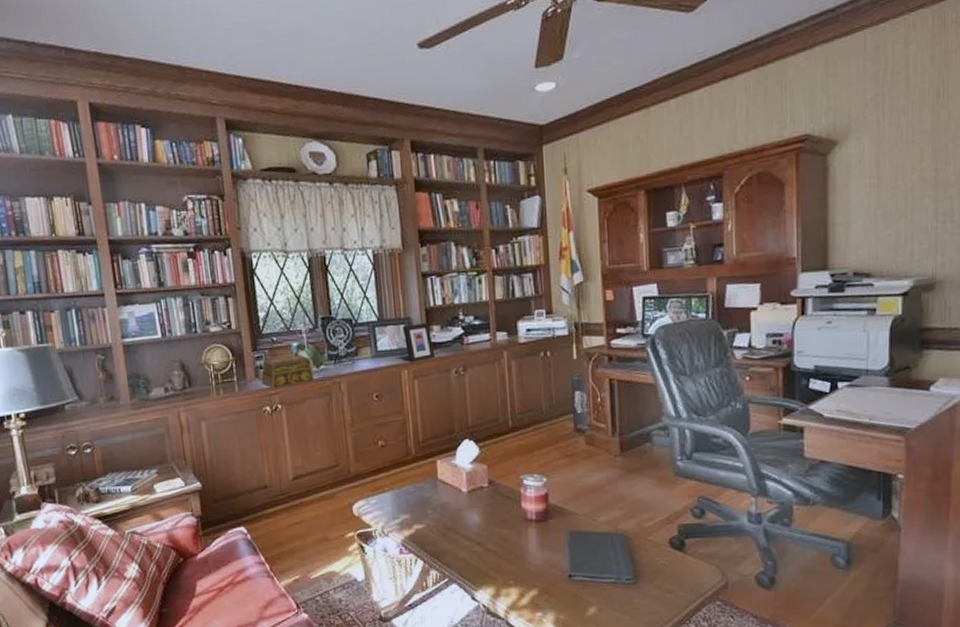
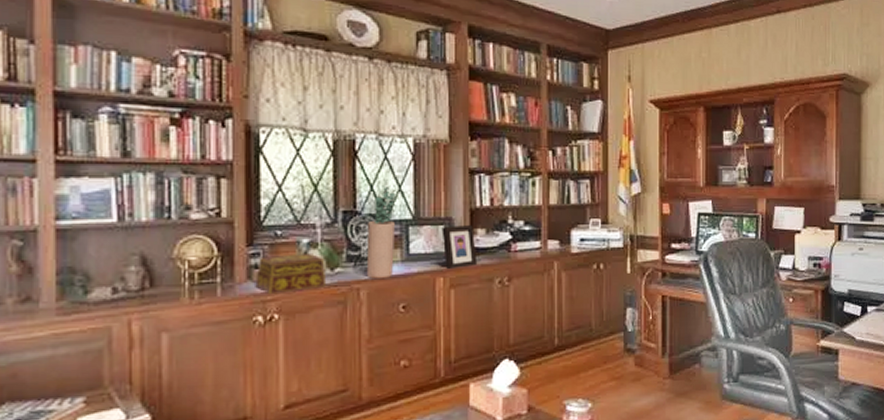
vase: none [342,290,366,374] -> present [366,182,396,280]

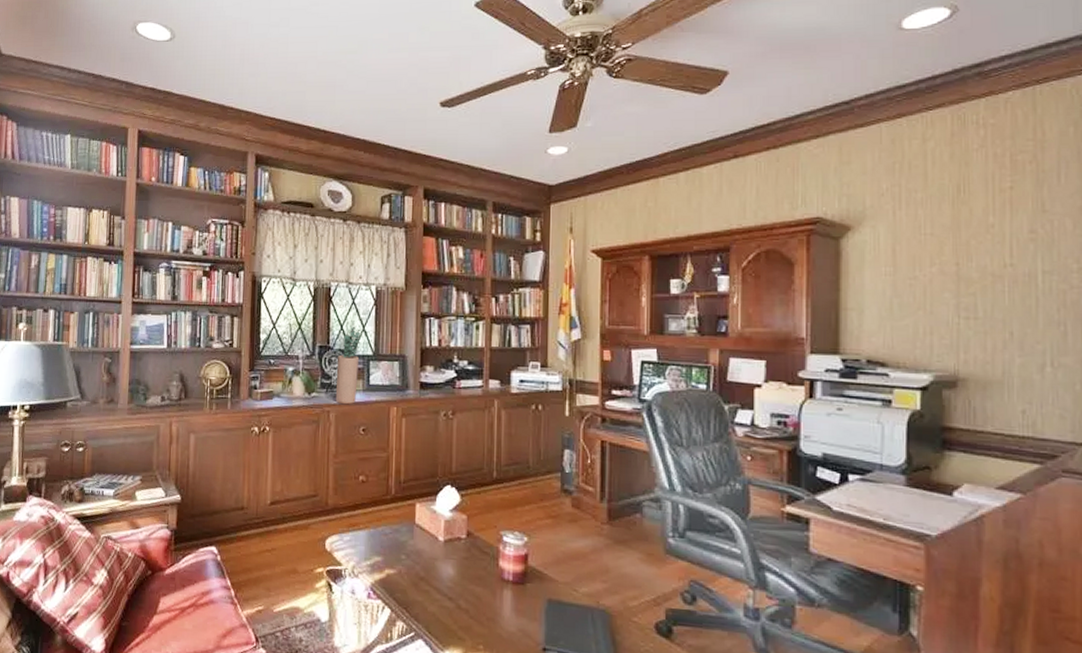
decorative box: present [255,254,327,294] -> none [254,379,305,410]
picture frame: present [442,225,478,270] -> none [396,362,426,401]

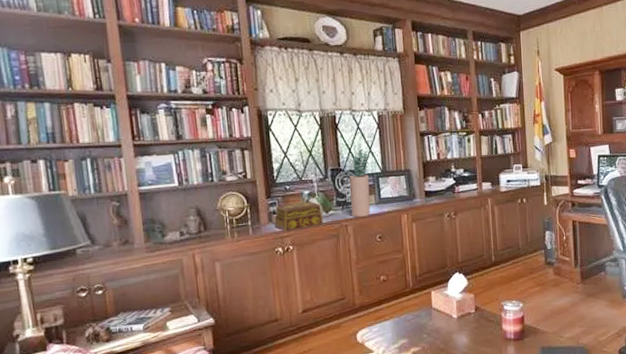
decorative box: none [254,379,305,410] -> present [274,201,324,232]

